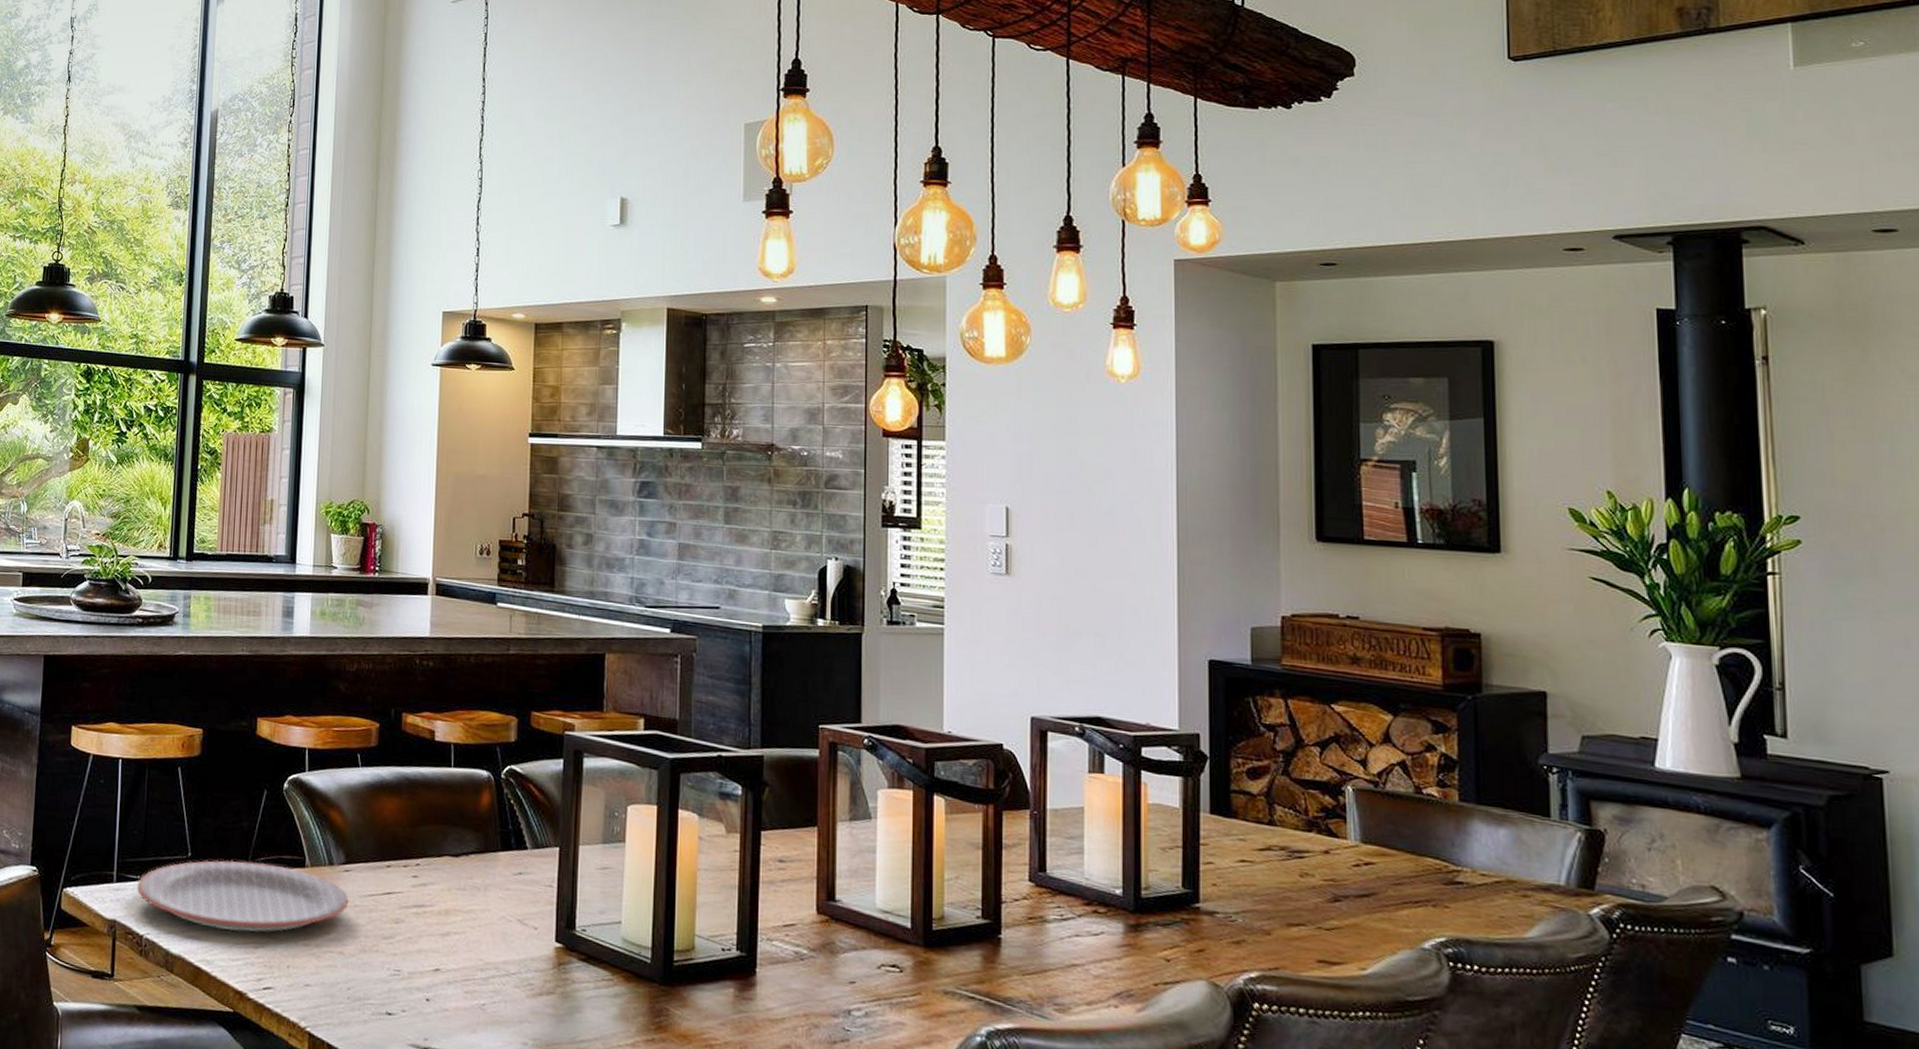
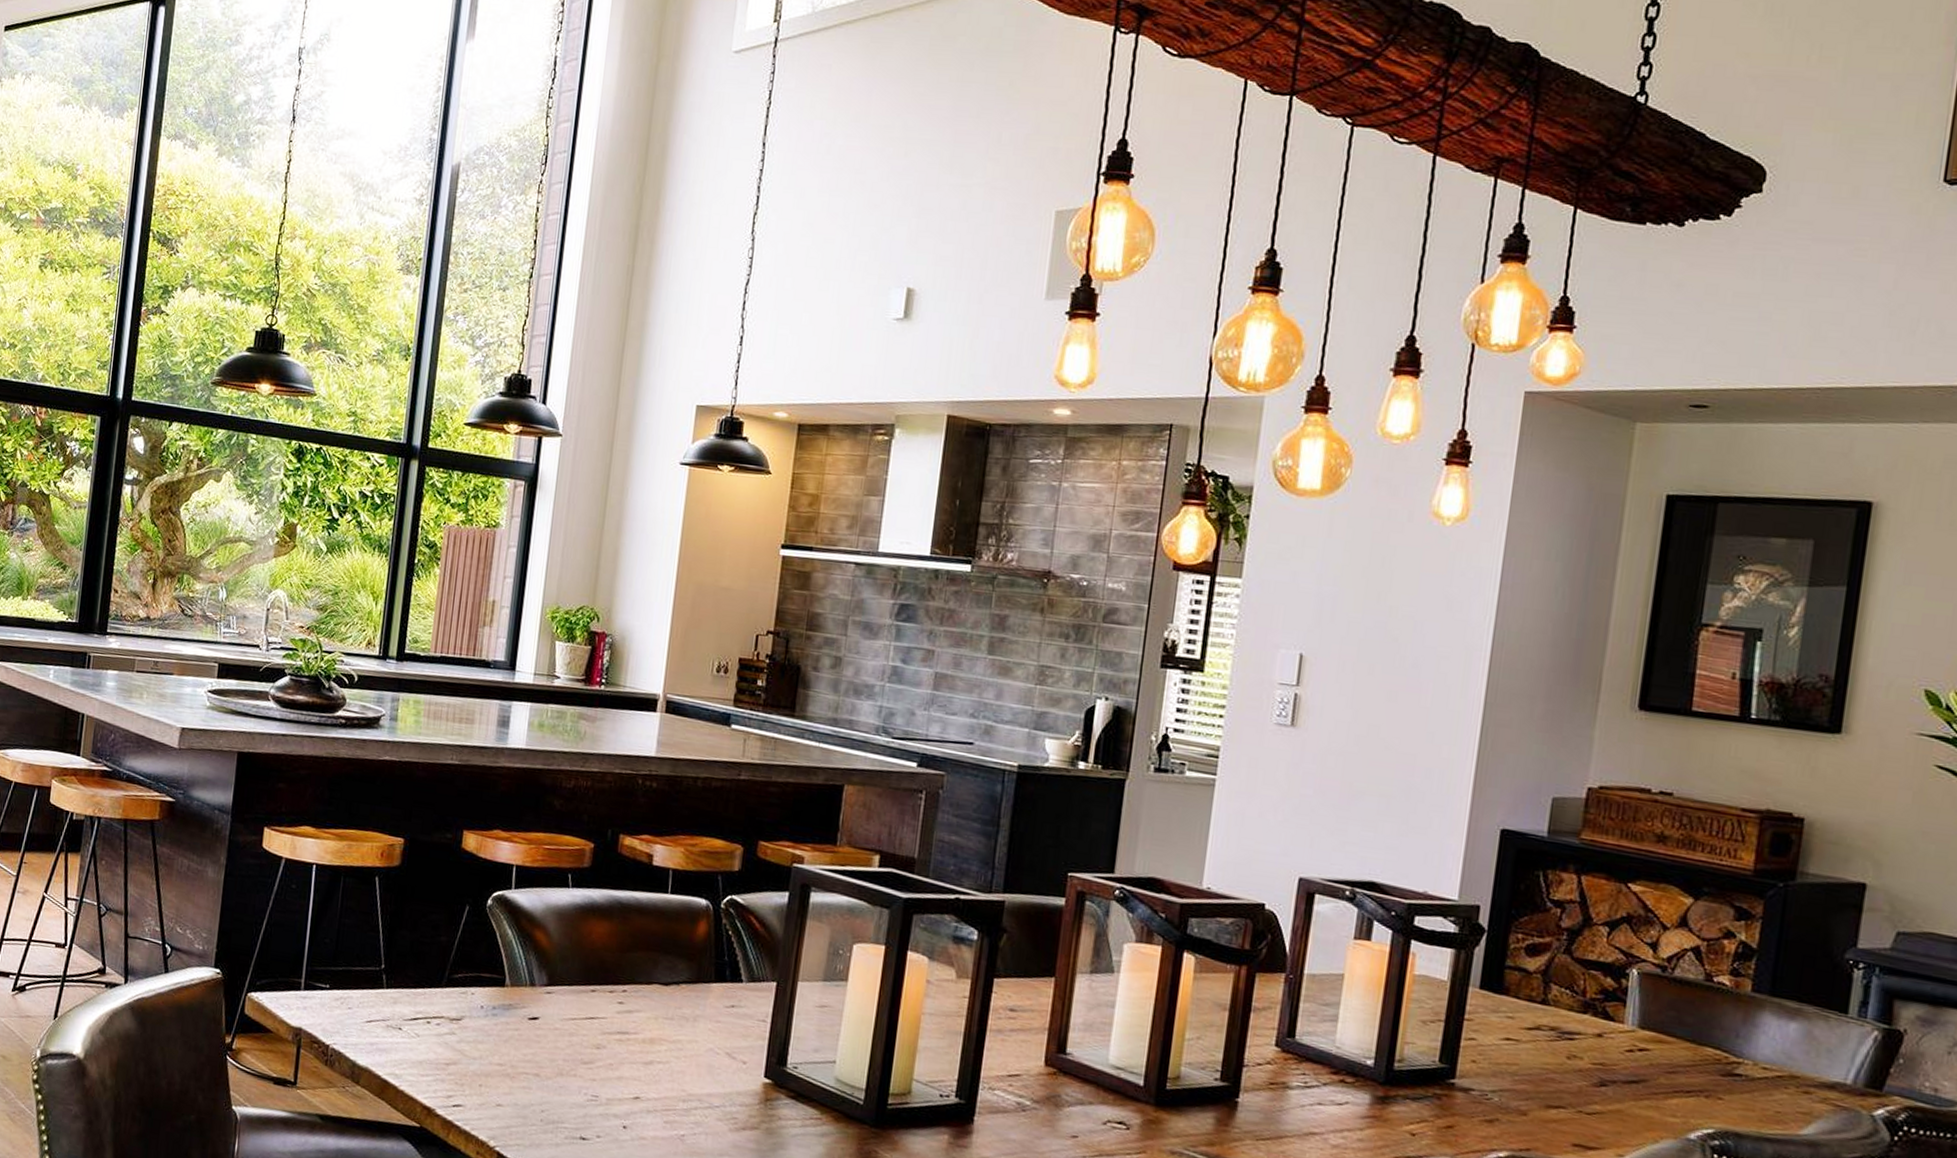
plate: present [137,860,349,933] -> none [325,973,549,1051]

